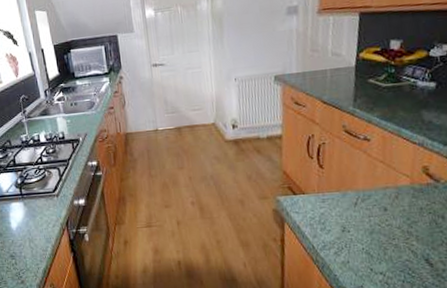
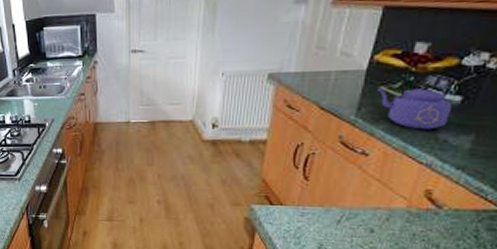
kettle: none [366,63,430,114] -> present [376,72,453,130]

